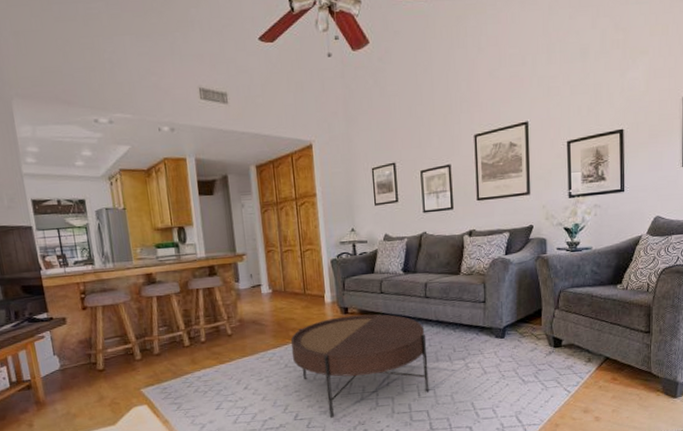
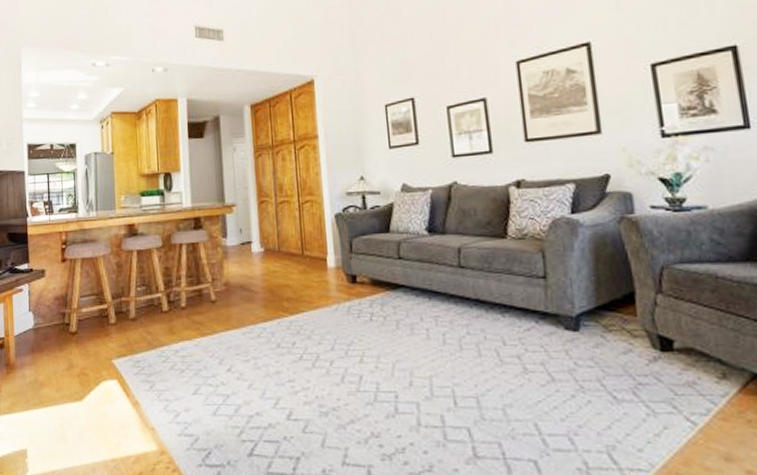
coffee table: present [290,314,430,418] -> none [284,285,471,423]

